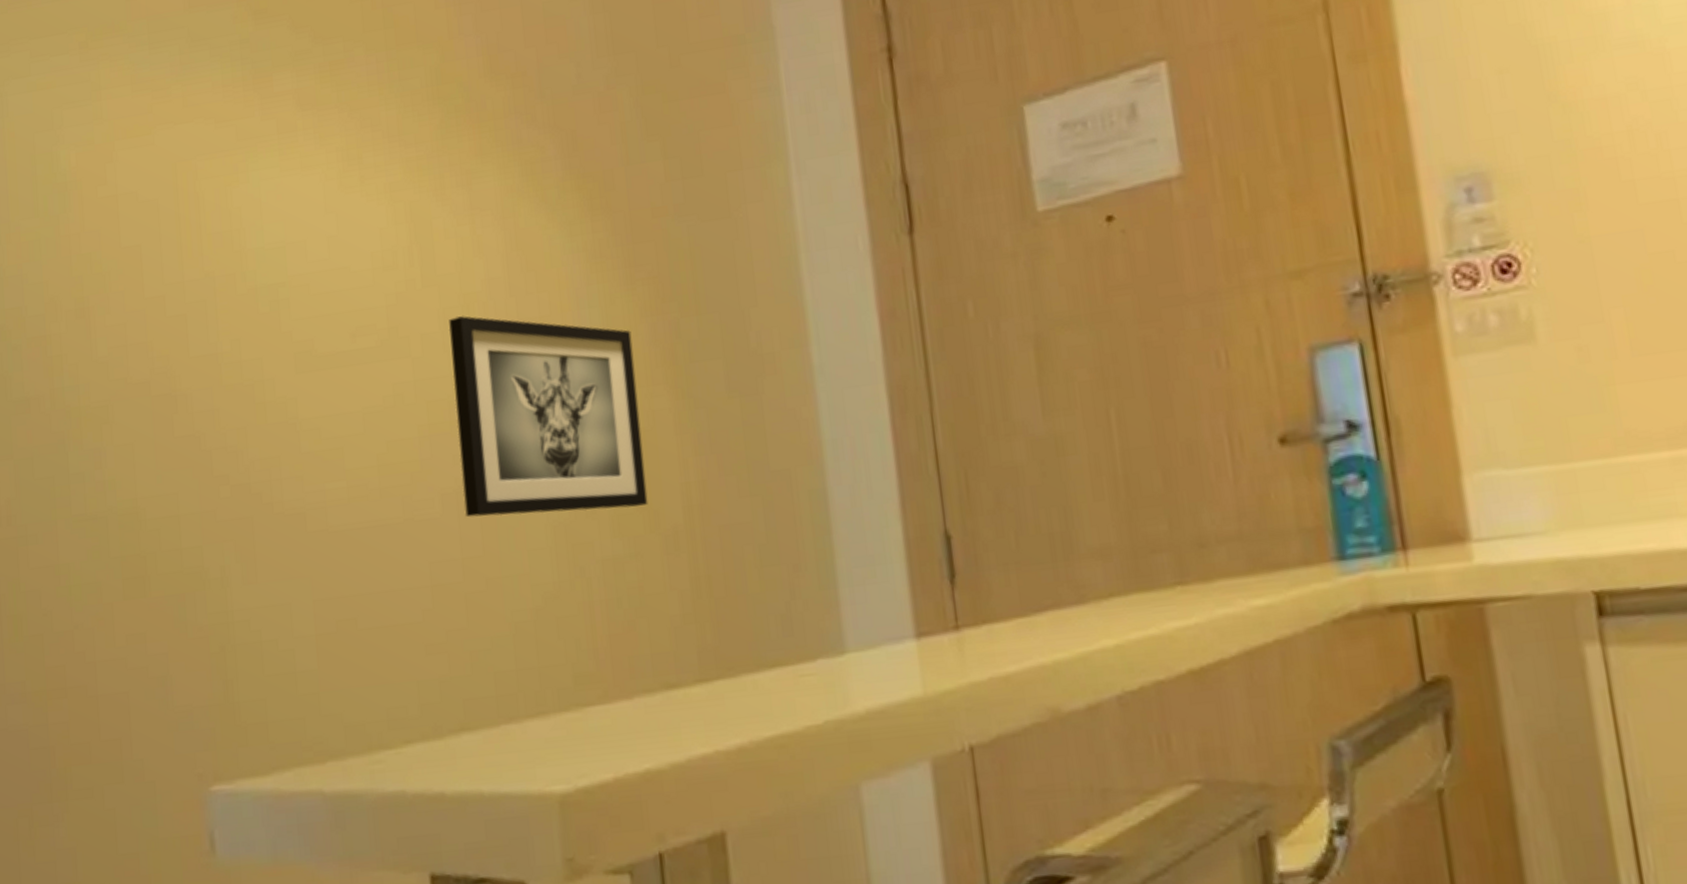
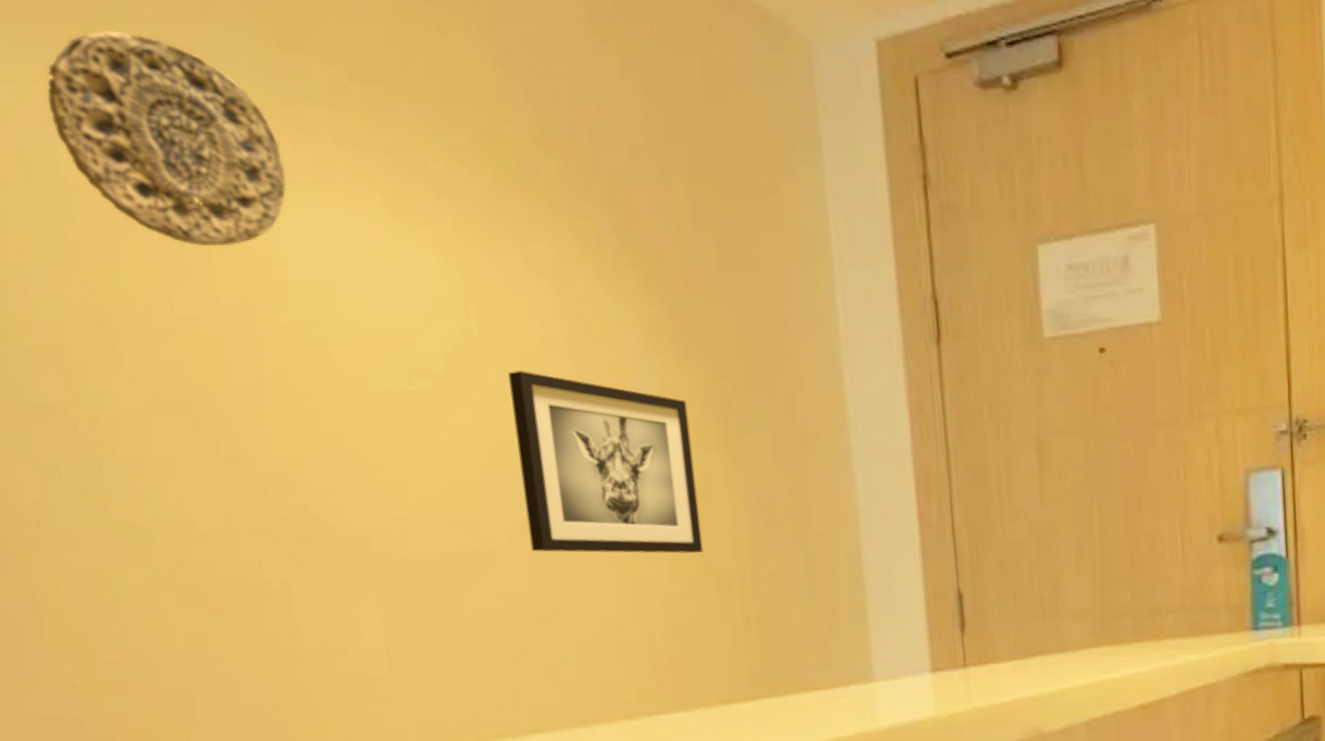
decorative plate: none [57,30,252,225] -> present [46,31,287,247]

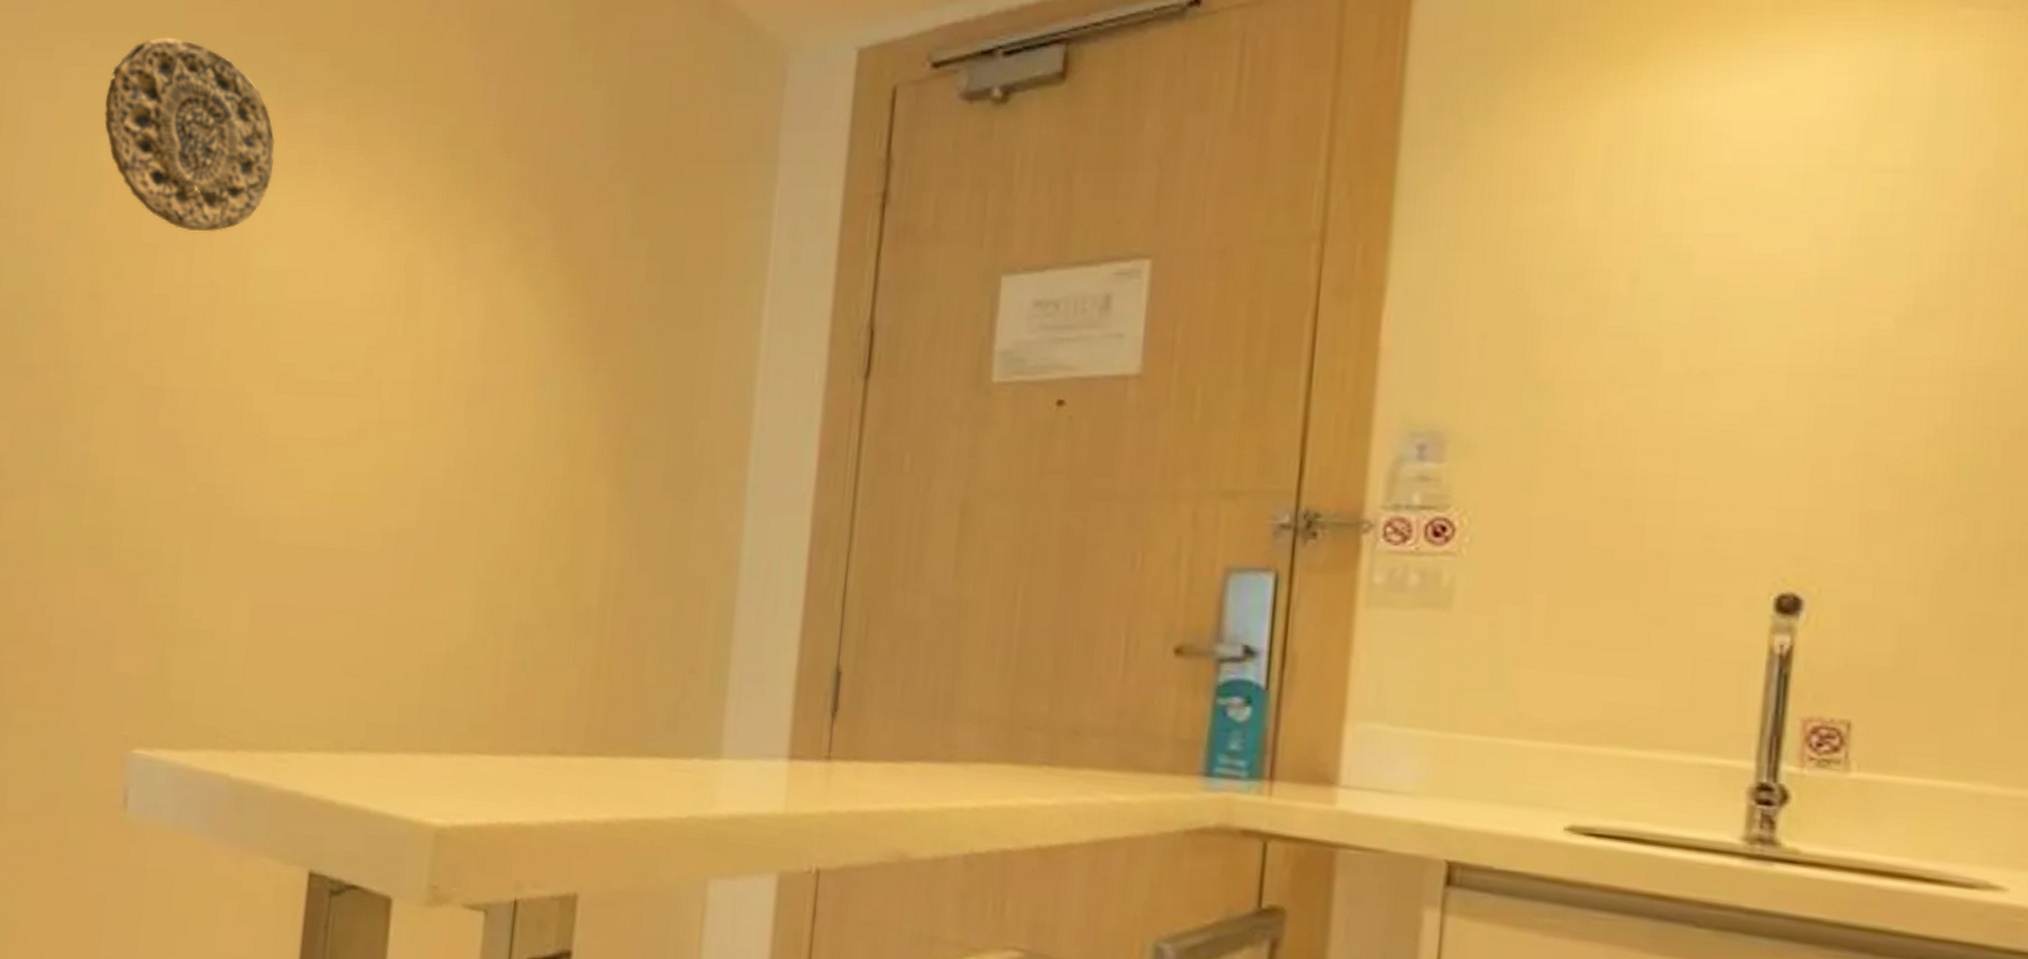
wall art: present [508,371,704,554] -> none [402,370,585,582]

